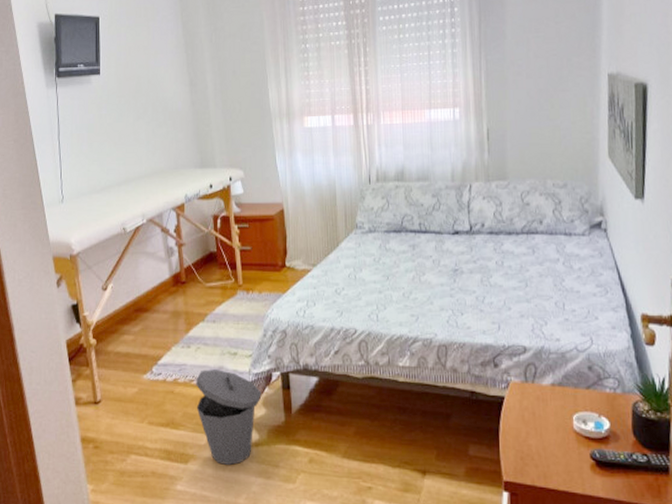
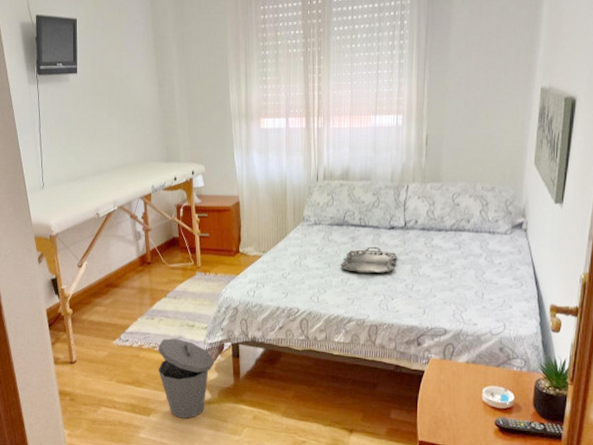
serving tray: none [400,254,464,286] -> present [340,246,397,274]

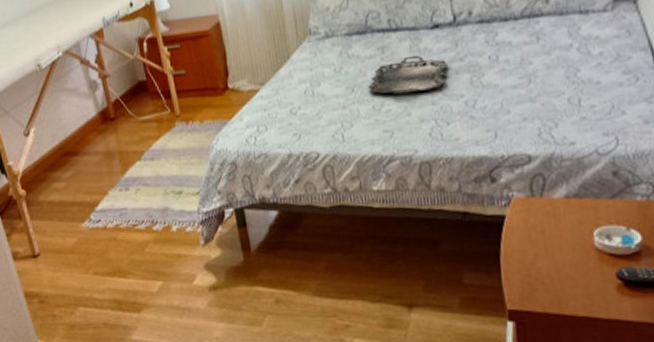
trash can: present [158,338,215,418] -> none [139,211,215,311]

